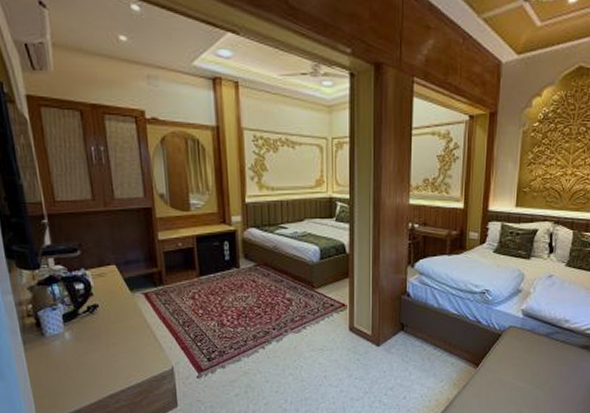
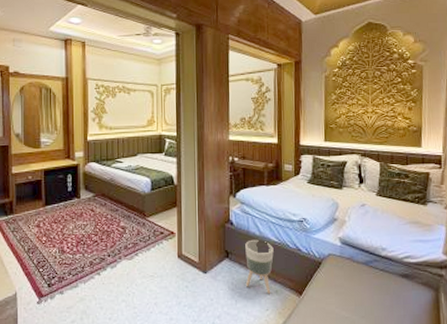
planter: none [420,311,452,366] -> present [245,239,274,294]

